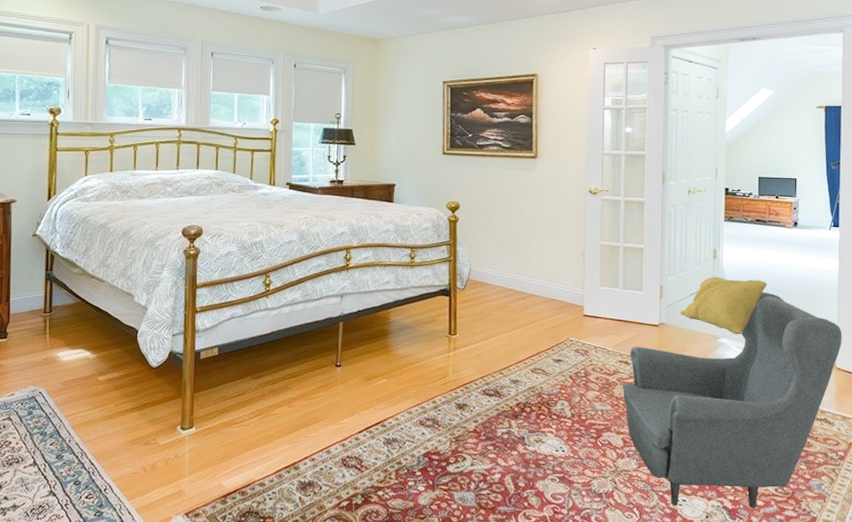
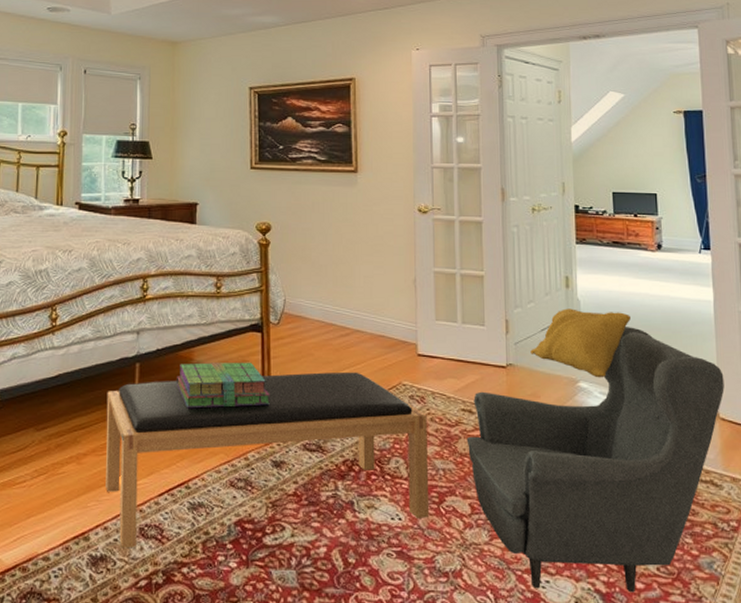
bench: none [313,329,589,476] -> present [105,371,430,549]
stack of books: none [375,321,456,360] -> present [177,362,270,409]

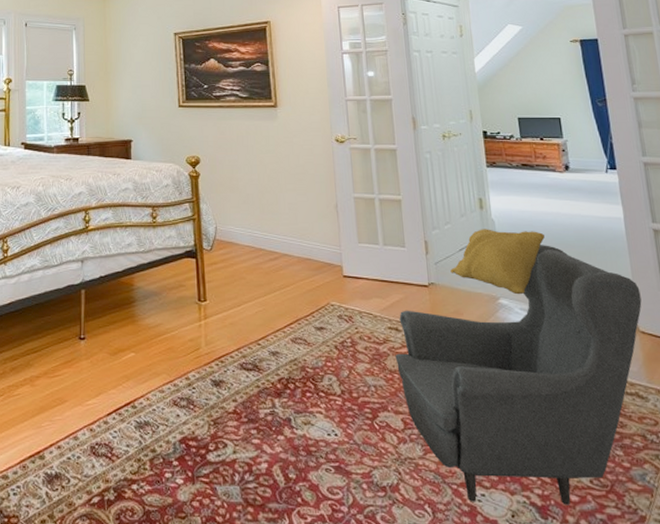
bench: present [105,371,430,549] -> none [56,293,364,466]
stack of books: present [177,362,270,409] -> none [120,286,207,332]

